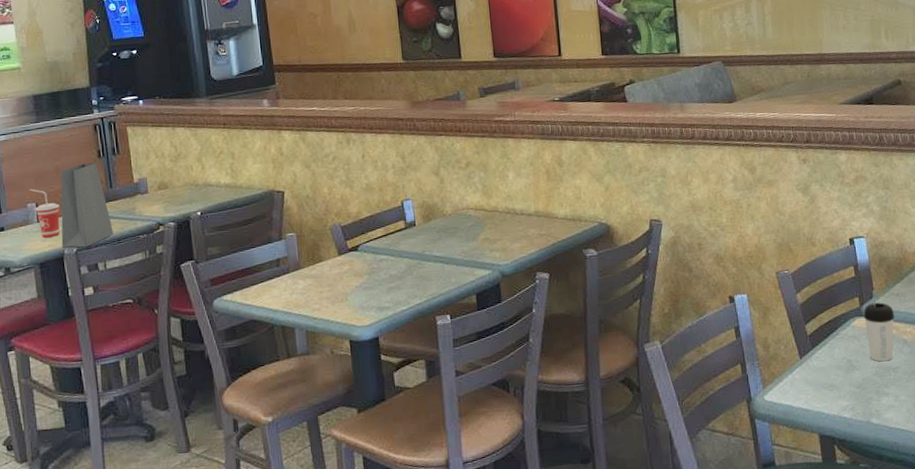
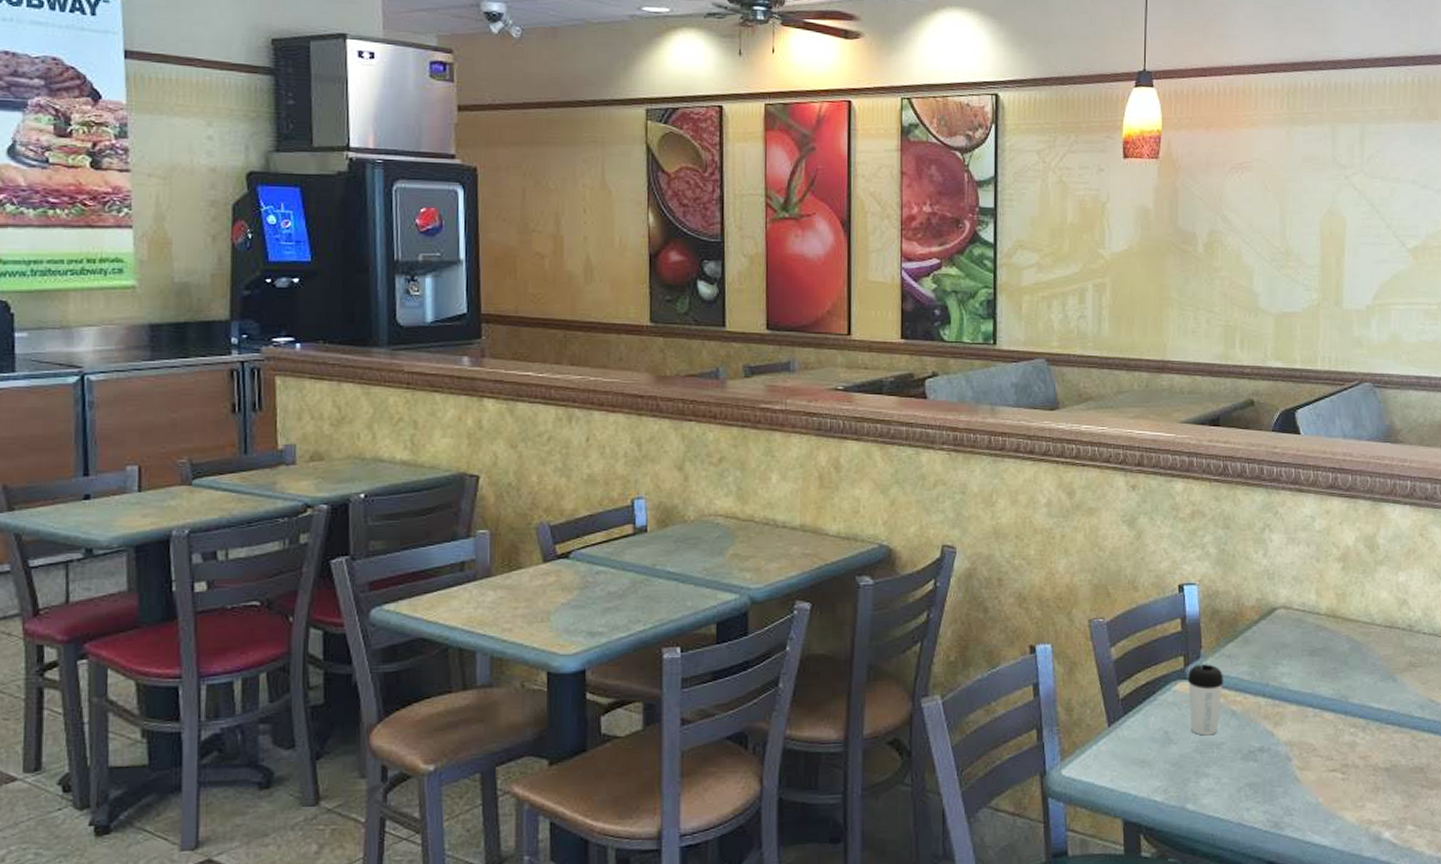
beverage cup: present [29,188,60,238] -> none [130,446,172,512]
paper bag: present [60,162,114,249] -> none [169,418,243,529]

